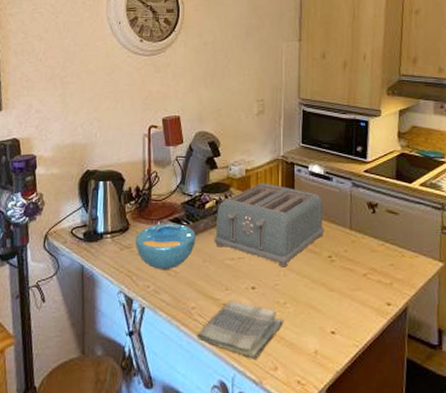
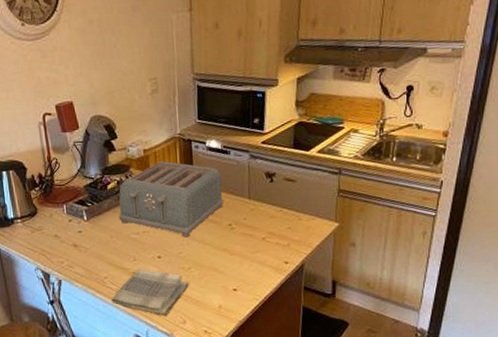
bowl: present [135,223,196,269] -> none [44,204,102,247]

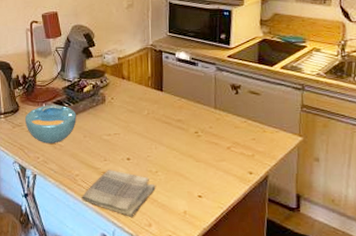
bowl: none [44,204,102,247] -> present [24,105,76,144]
toaster: present [118,161,224,237] -> none [92,69,191,142]

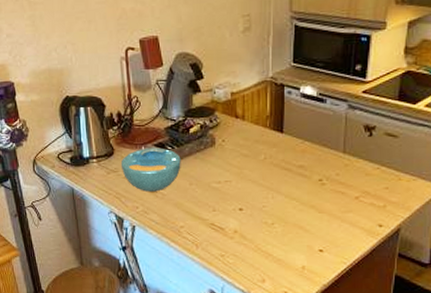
dish towel: present [81,170,156,217] -> none [186,221,271,273]

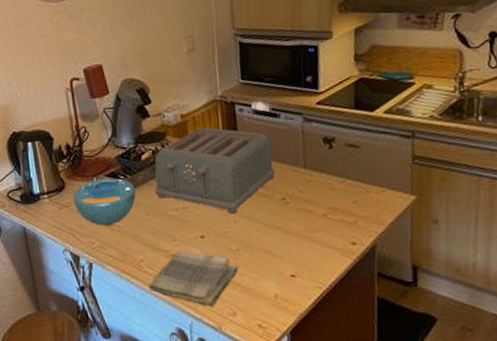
dish towel: none [186,221,271,273] -> present [148,251,238,306]
toaster: none [200,106,316,190] -> present [154,127,276,214]

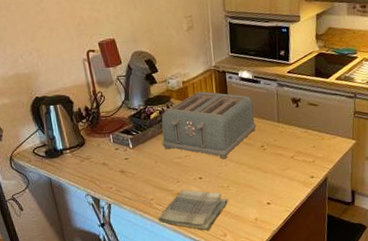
bowl: present [72,177,136,225] -> none [92,134,146,173]

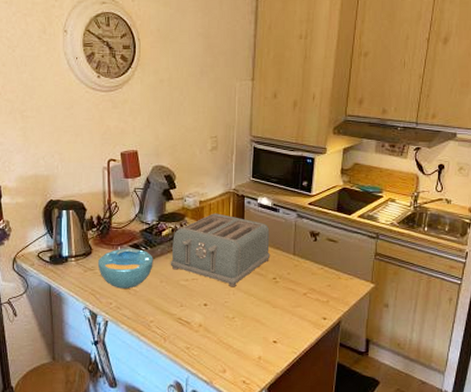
bowl: none [92,134,146,173] -> present [97,248,153,289]
dish towel: present [158,190,228,231] -> none [155,316,232,364]

